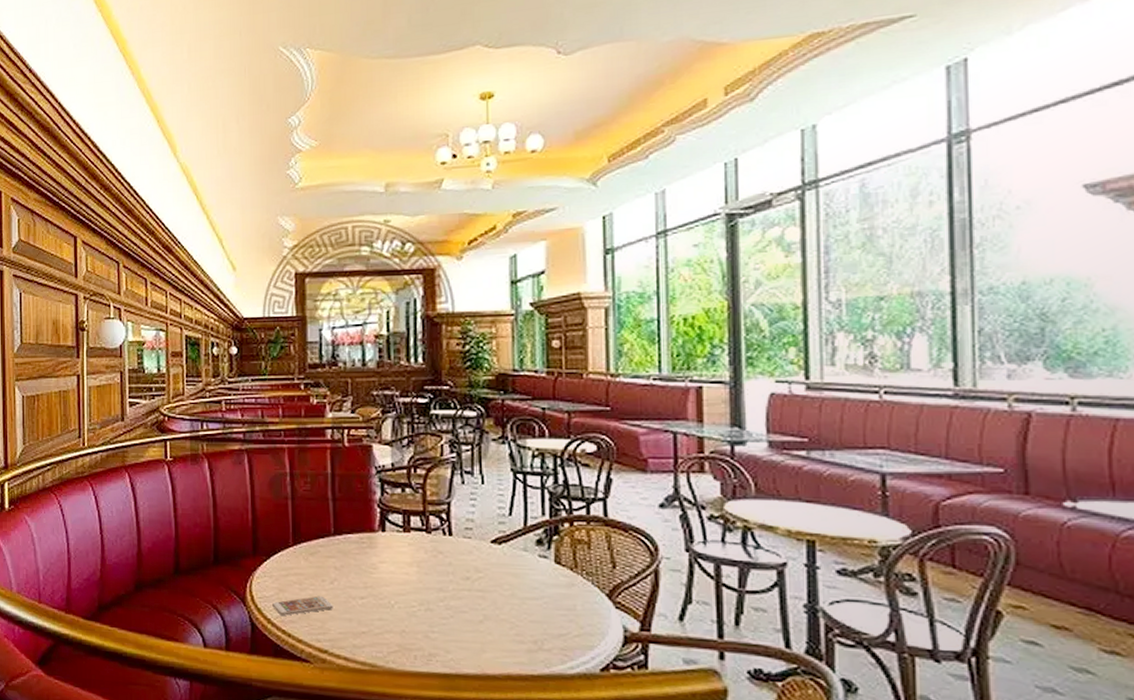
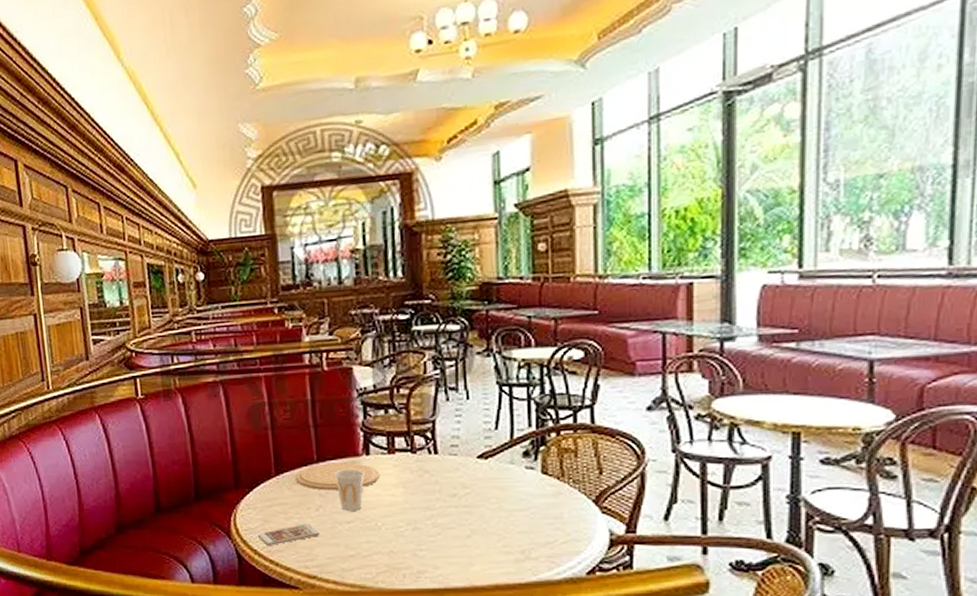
plate: none [313,537,394,565] -> present [296,462,380,491]
cup: none [351,544,379,587] -> present [335,469,364,511]

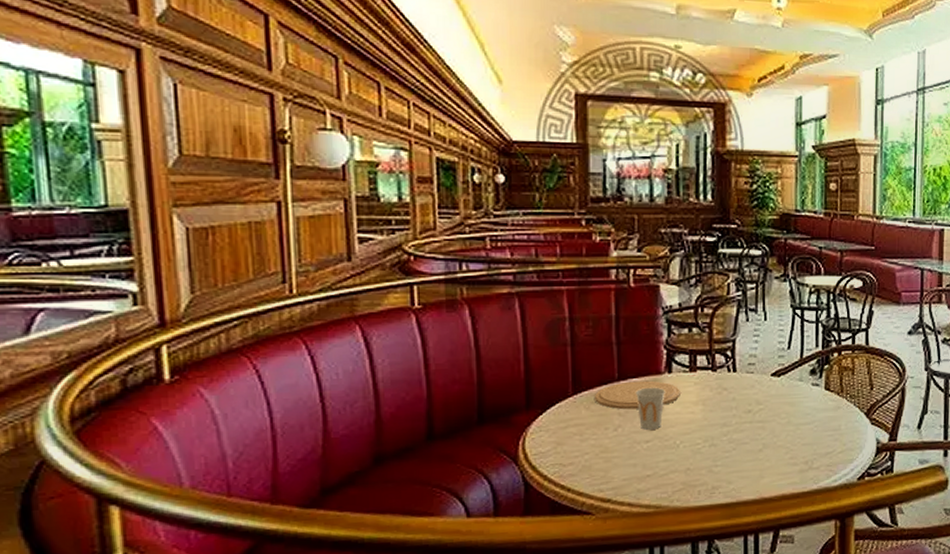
smartphone: present [258,523,320,546] -> none [549,444,617,470]

